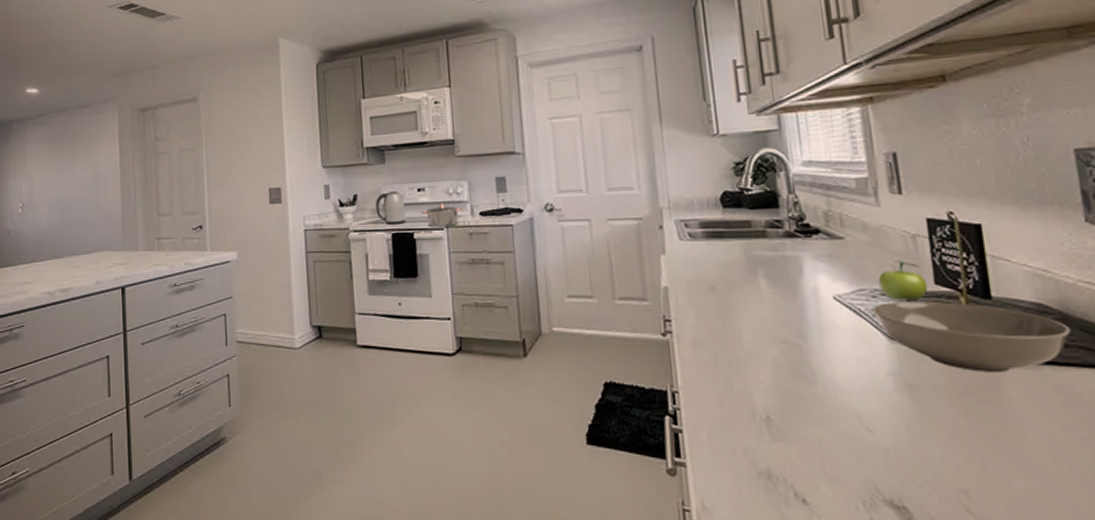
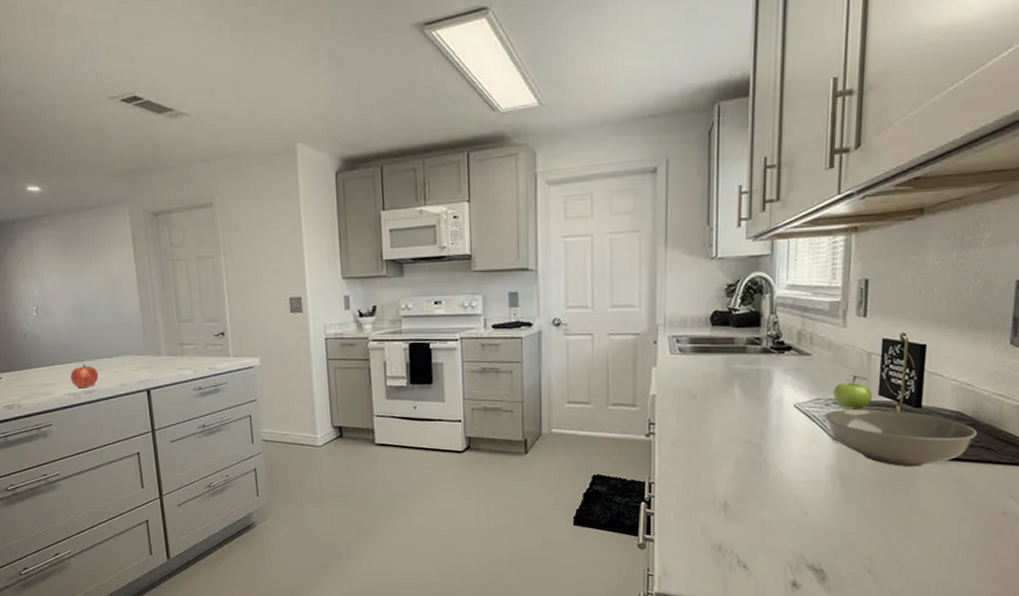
fruit: none [48,261,75,287] -> present [70,364,99,389]
kettle: present [376,190,407,225] -> none [394,302,423,335]
cooking pot: present [420,203,463,228] -> none [436,315,477,339]

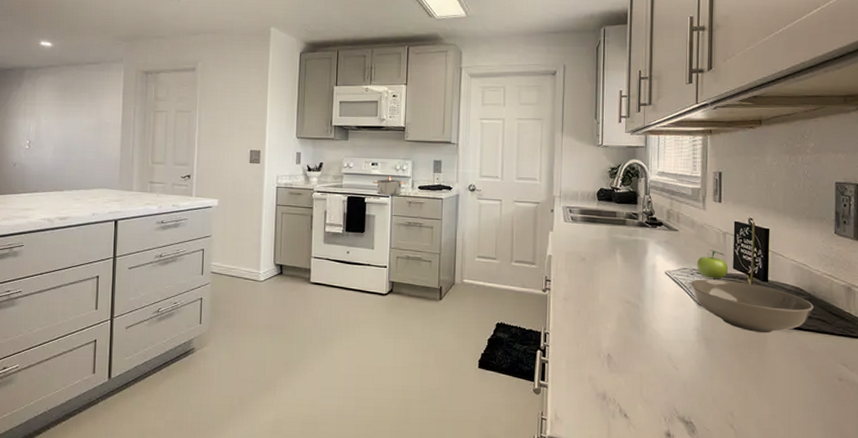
fruit: present [70,364,99,389] -> none [48,194,74,215]
cooking pot: none [436,315,477,339] -> present [372,176,406,195]

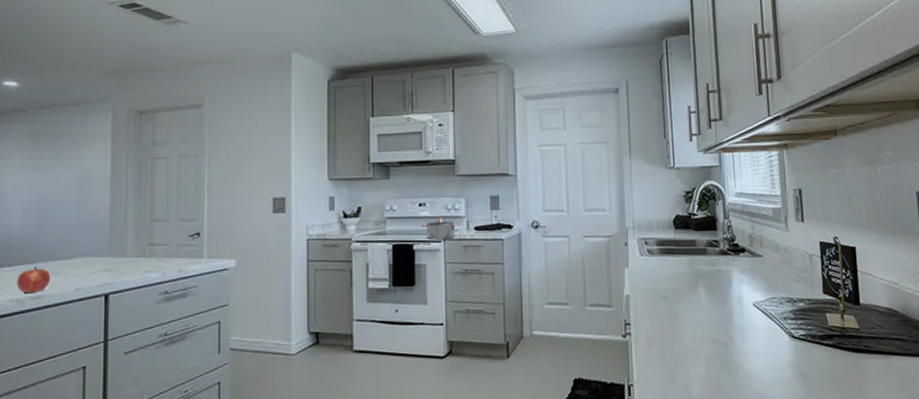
fruit: none [48,194,74,215] -> present [17,267,51,294]
bowl: present [690,279,814,332] -> none [780,307,909,362]
fruit: present [696,249,729,280] -> none [784,274,819,307]

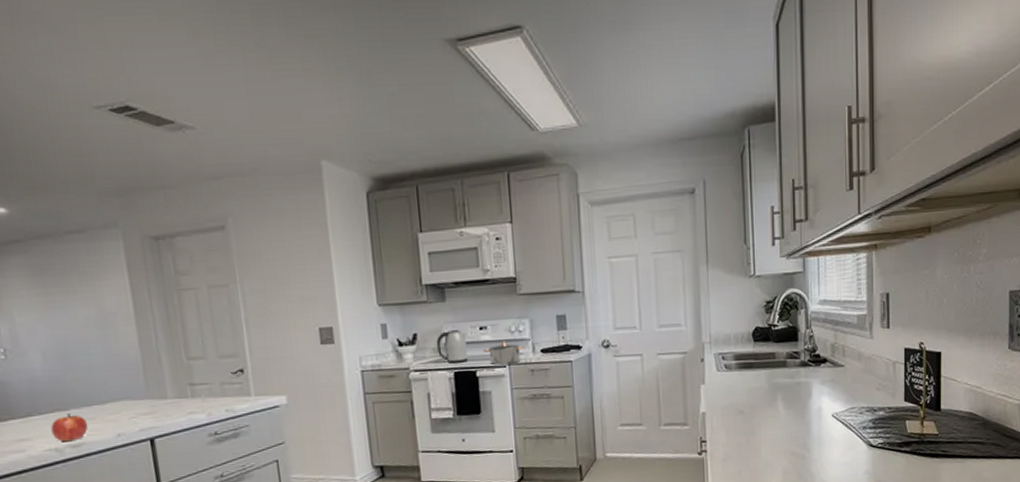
kettle: none [379,204,407,236] -> present [437,329,469,364]

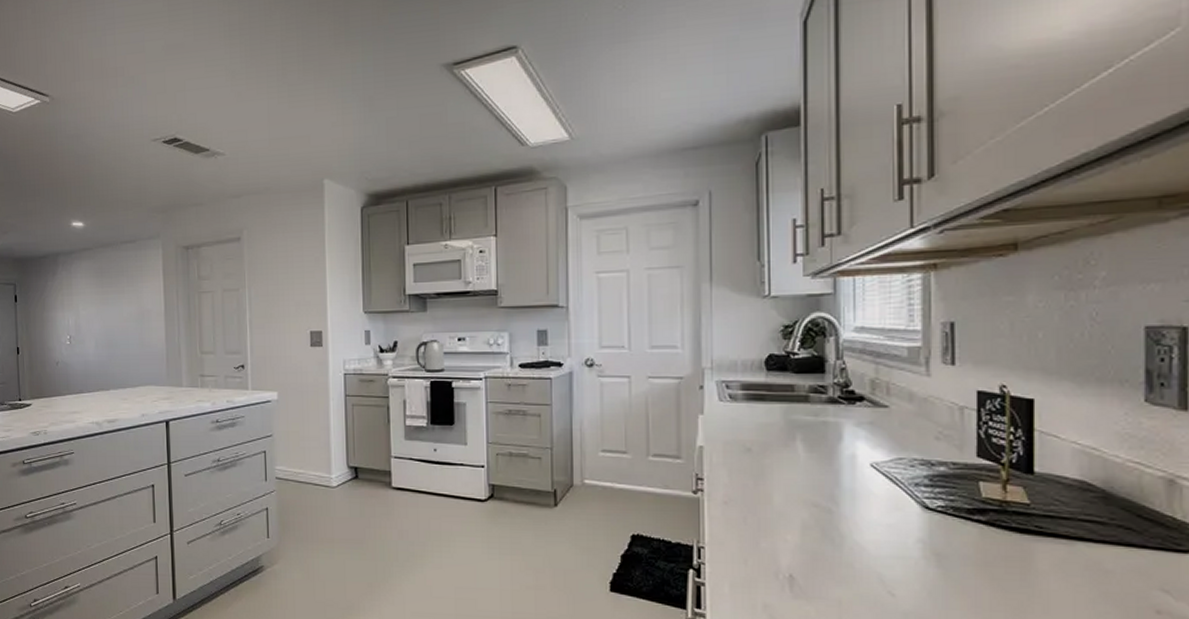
fruit: present [51,414,89,442] -> none [95,393,122,417]
cooking pot: present [482,341,525,365] -> none [460,353,503,377]

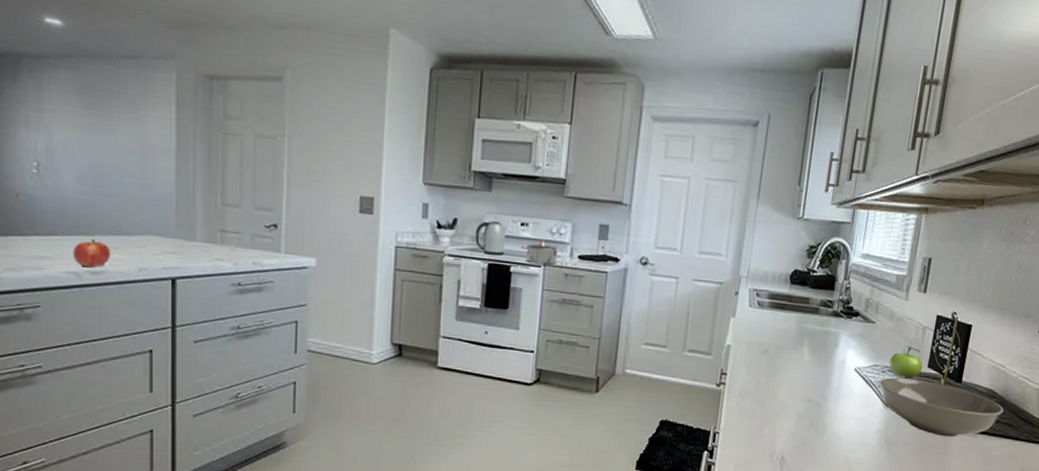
fruit: none [95,393,122,417] -> present [73,239,111,268]
cooking pot: none [460,353,503,377] -> present [520,240,563,265]
bowl: none [909,472,1111,545] -> present [879,377,1004,436]
fruit: none [918,431,969,473] -> present [889,345,923,379]

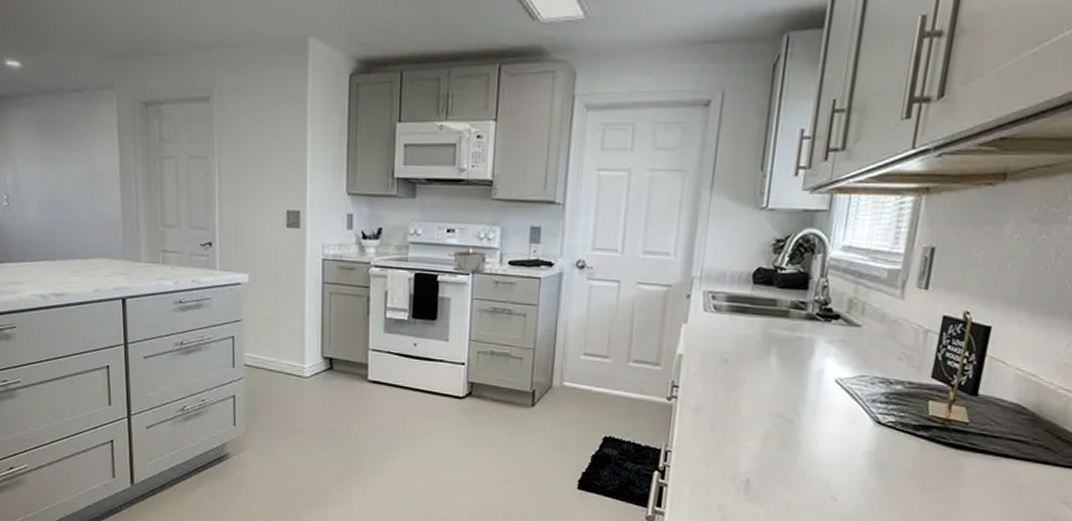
fruit: present [73,239,111,268] -> none [40,264,71,291]
kettle: present [475,220,507,256] -> none [401,228,433,264]
bowl: present [879,377,1004,436] -> none [867,390,1037,460]
fruit: present [889,345,923,379] -> none [880,352,925,392]

